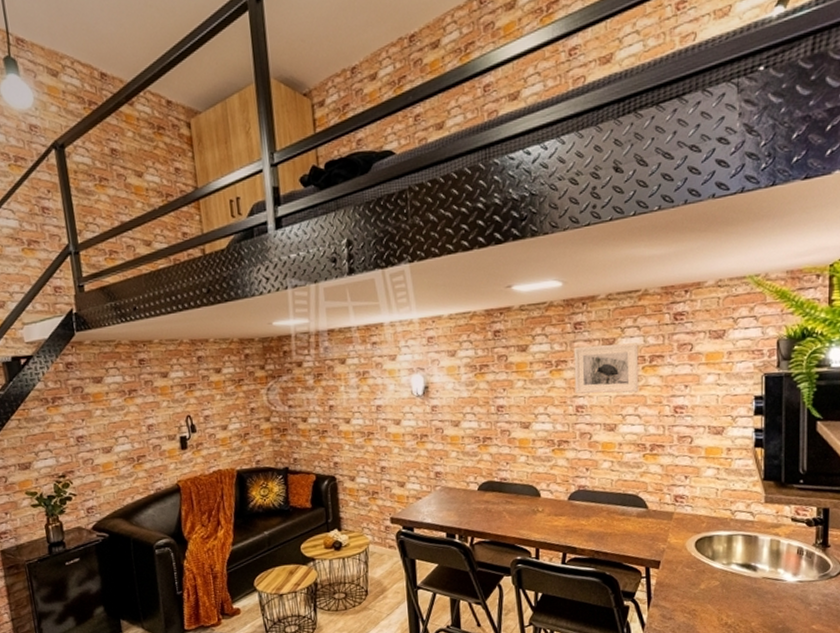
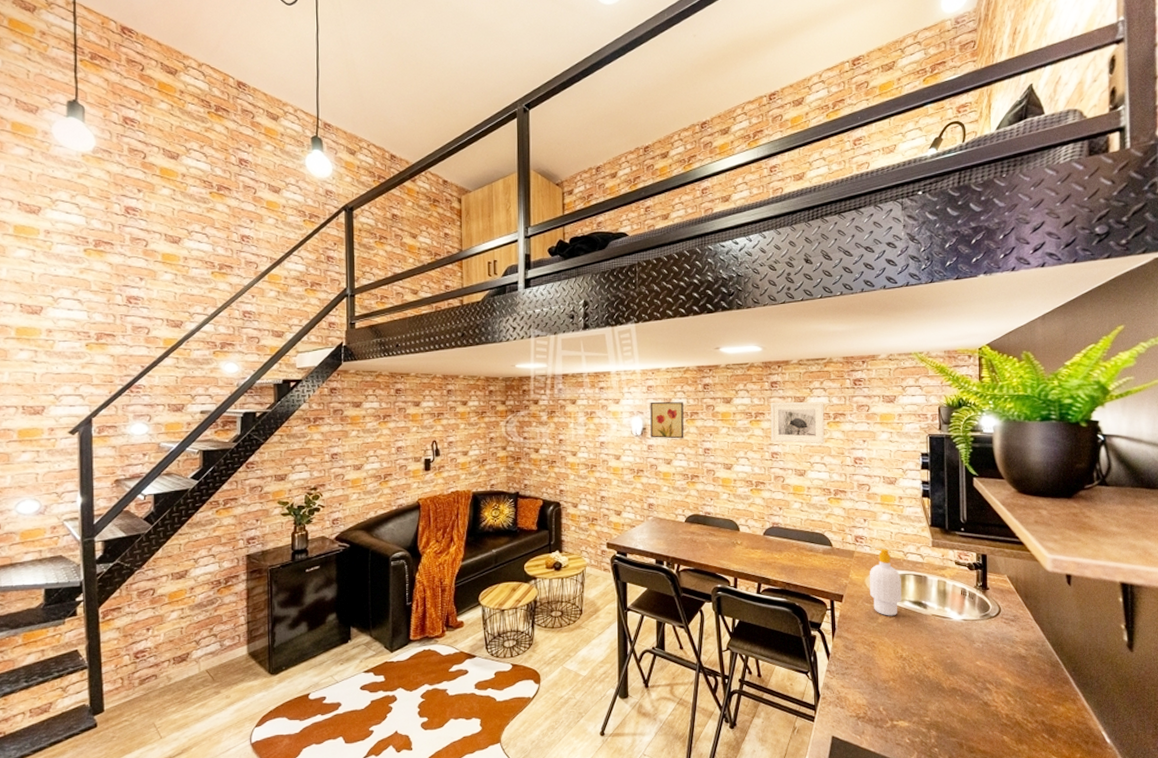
wall art: none [431,353,473,398] -> present [650,401,684,439]
soap bottle: none [690,507,728,582] -> present [869,548,901,616]

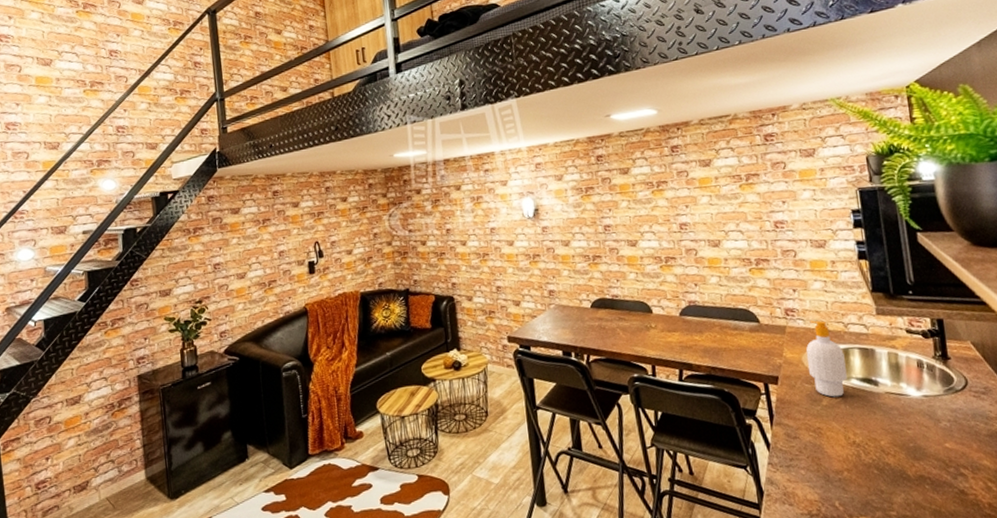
wall art: present [650,401,684,439] -> none [540,177,581,219]
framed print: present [770,401,825,444] -> none [672,163,739,212]

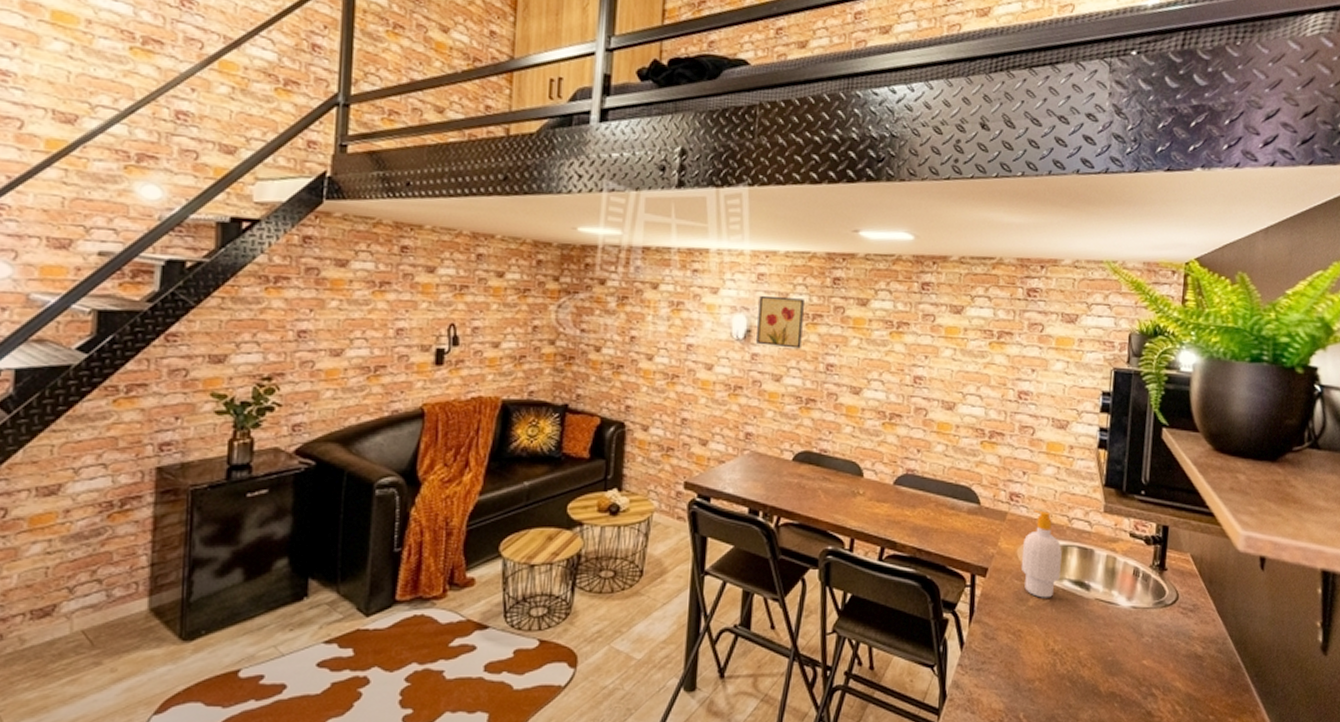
wall art: none [540,177,581,219] -> present [756,295,804,349]

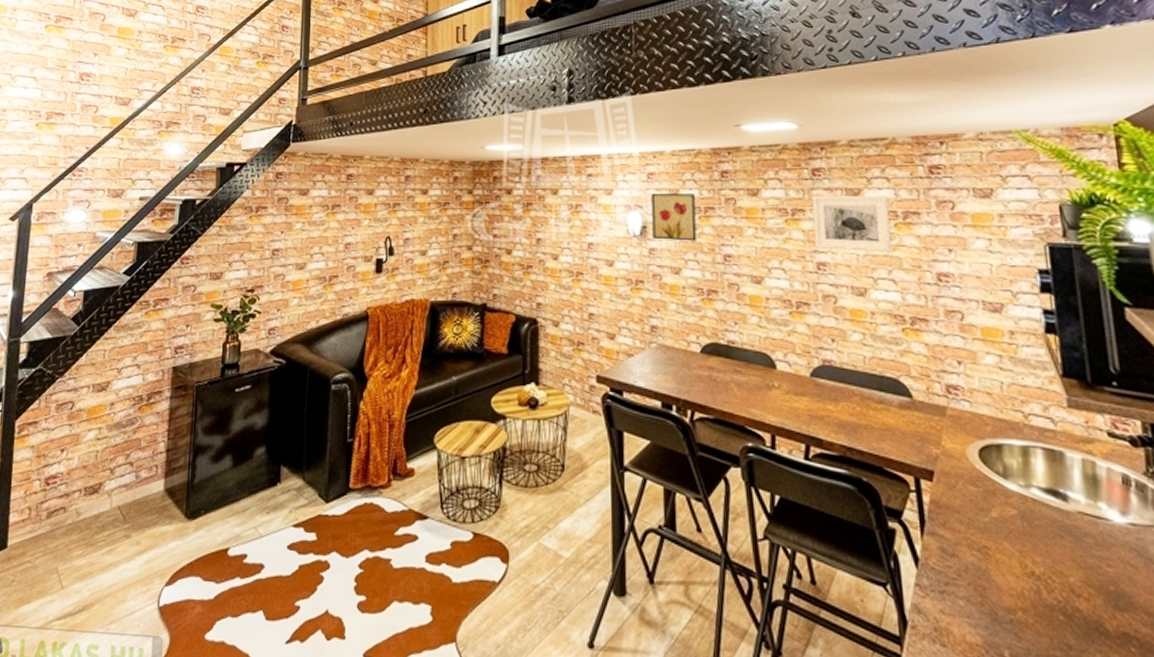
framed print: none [914,309,988,370] -> present [812,195,893,253]
soap bottle: present [1021,510,1062,598] -> none [971,404,1026,509]

